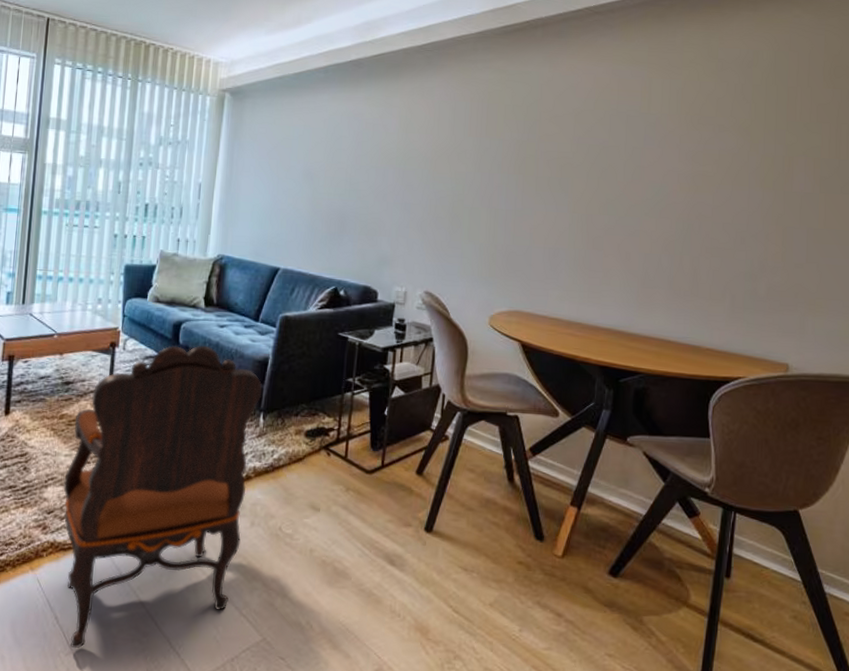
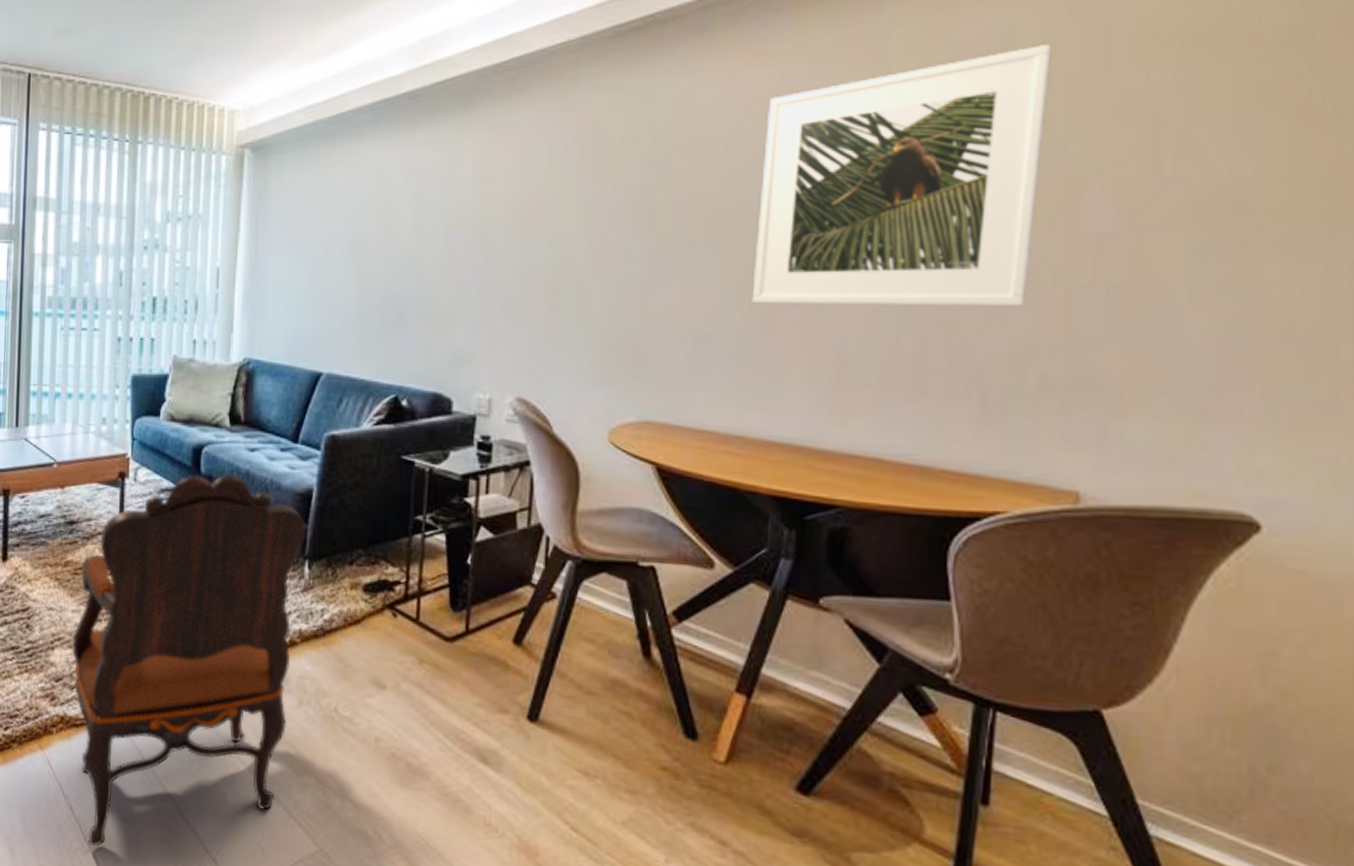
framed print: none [589,66,778,239] -> present [752,43,1052,307]

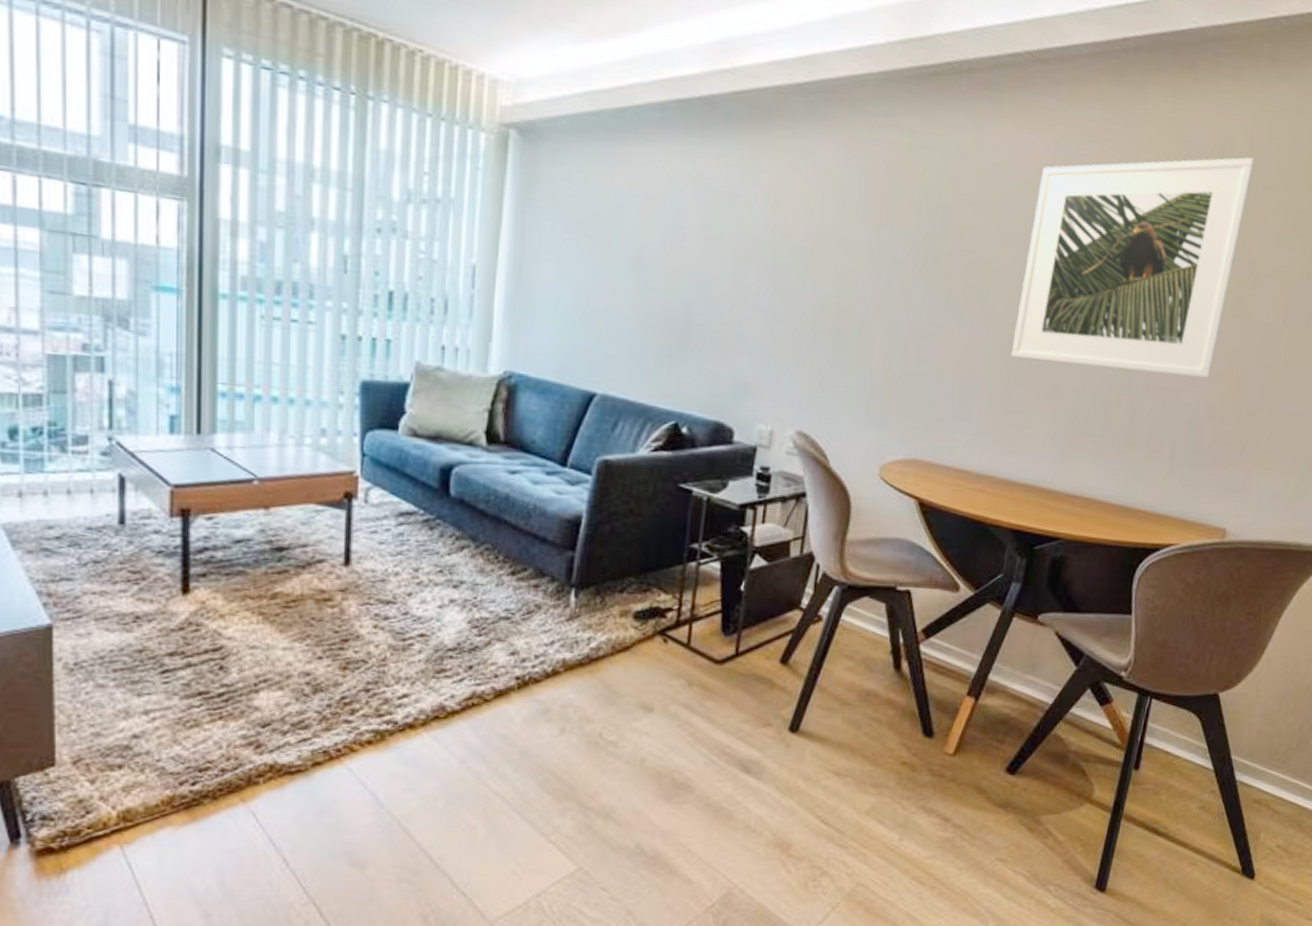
armchair: present [71,474,306,847] -> none [282,498,573,897]

